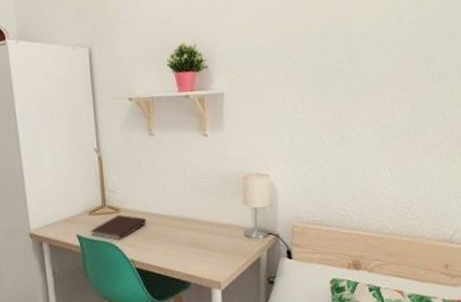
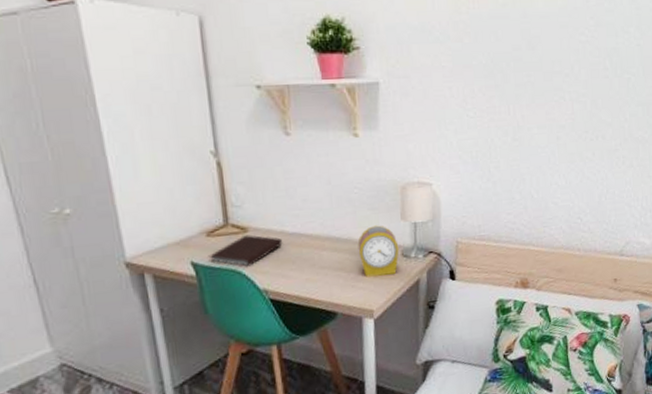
alarm clock: none [207,209,242,253] -> present [358,225,399,277]

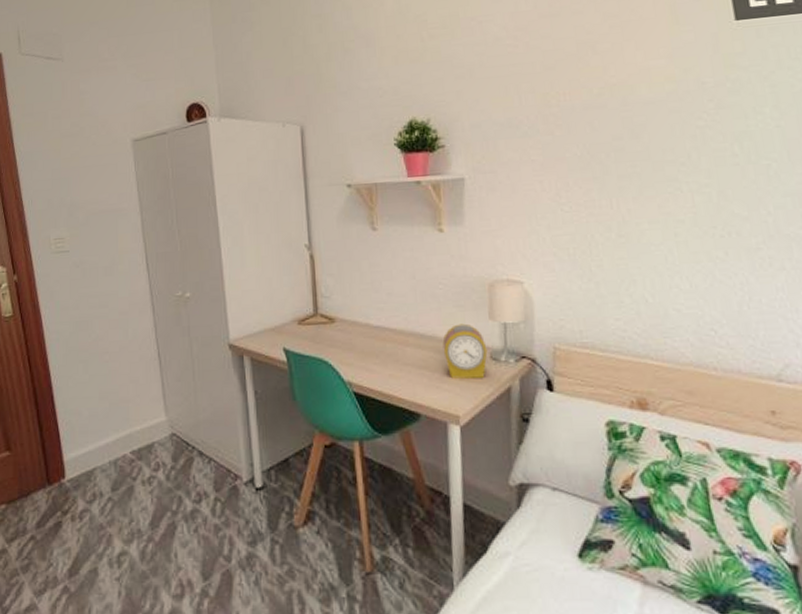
notebook: present [208,235,283,267] -> none [298,325,367,357]

